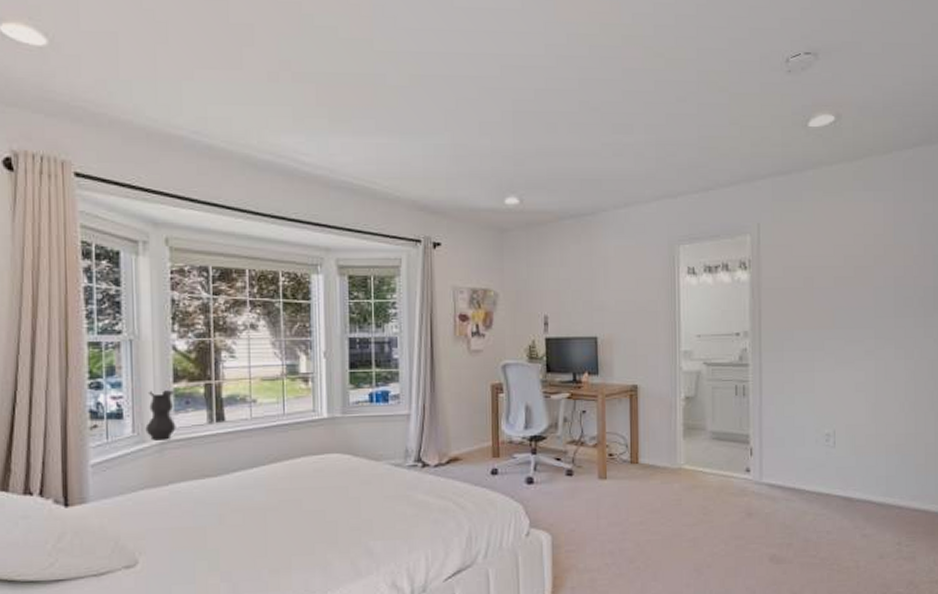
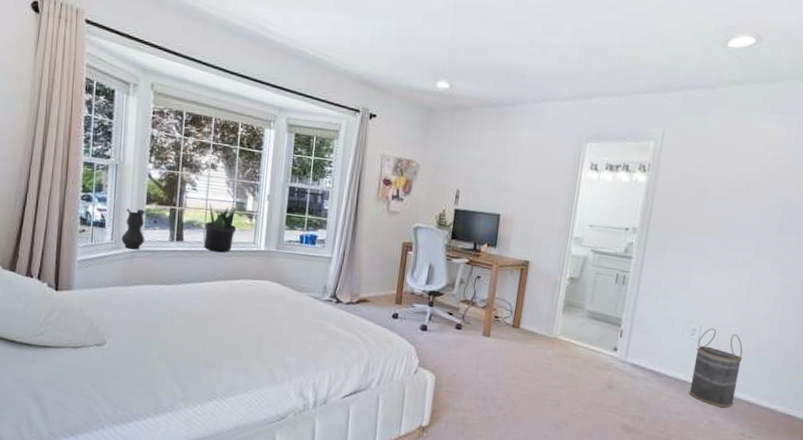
planter: none [250,369,290,428] -> present [204,202,237,252]
basket: none [834,430,884,518] -> present [689,328,743,408]

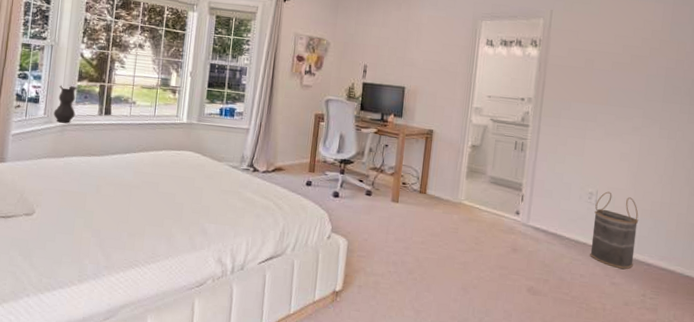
planter: present [204,202,237,252] -> none [130,79,161,125]

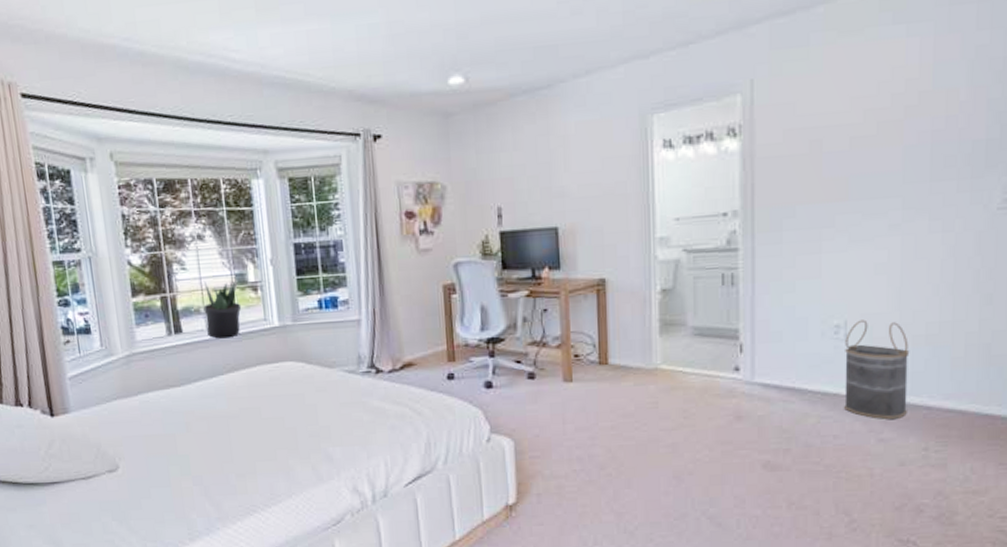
vase: present [53,85,78,123] -> none [110,304,139,353]
planter: none [130,79,161,125] -> present [203,281,242,339]

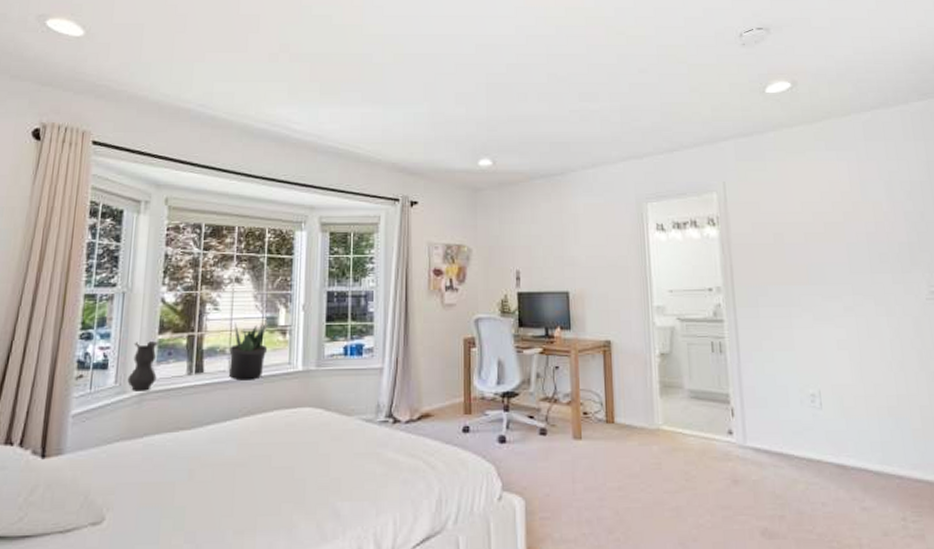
vase: none [110,304,139,353] -> present [127,341,159,391]
basket: present [844,319,910,420] -> none [821,390,883,488]

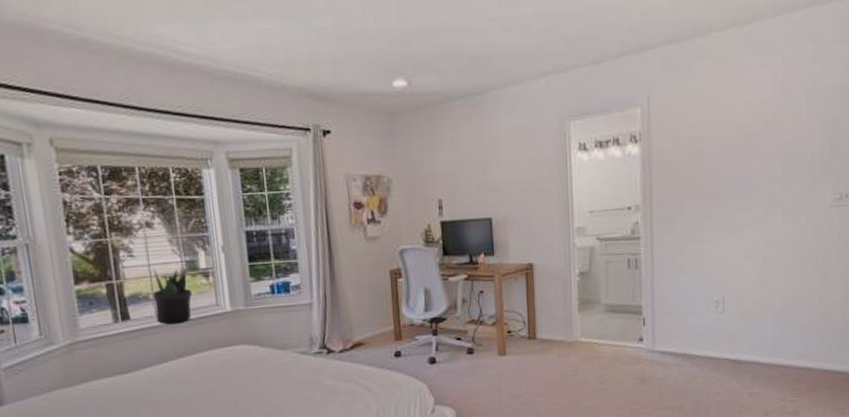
vase: present [127,341,159,391] -> none [50,292,83,342]

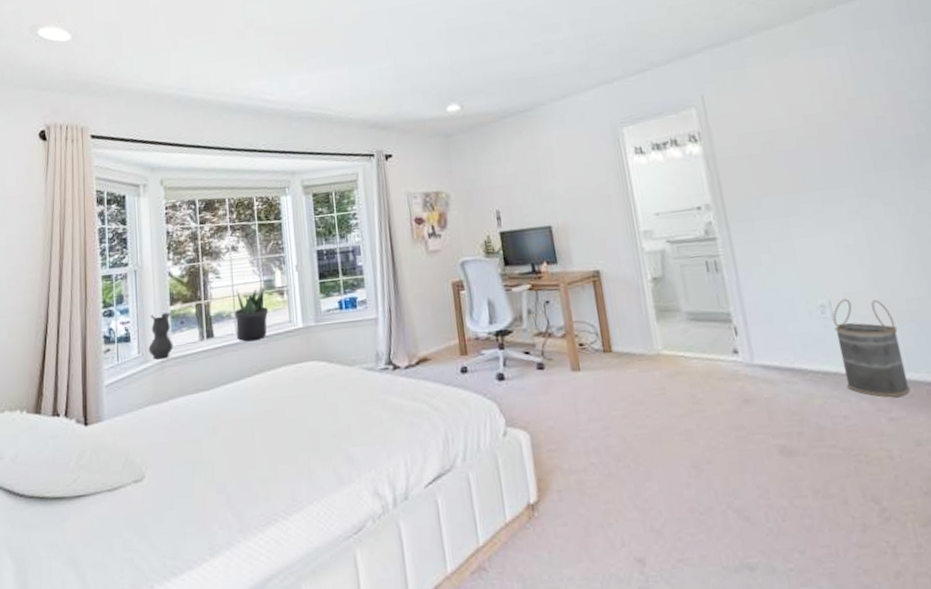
vase: none [50,292,83,342] -> present [148,312,174,360]
basket: none [723,296,771,378] -> present [832,298,910,398]

